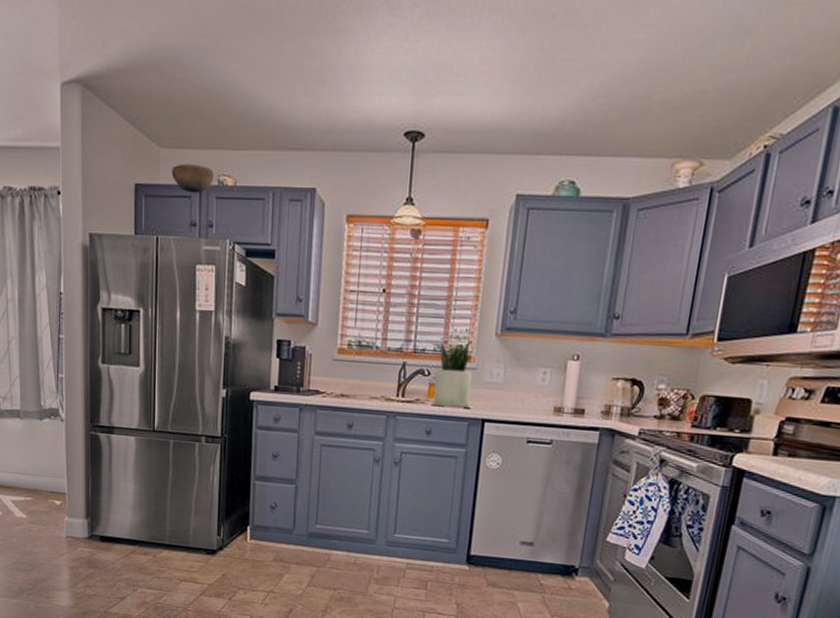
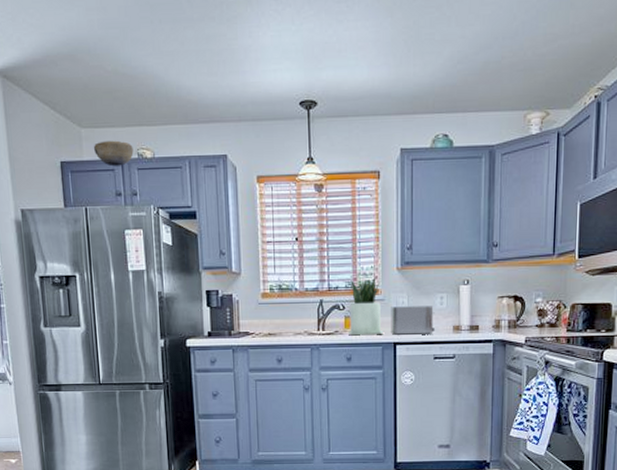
toaster: none [480,377,534,415] -> present [391,306,435,336]

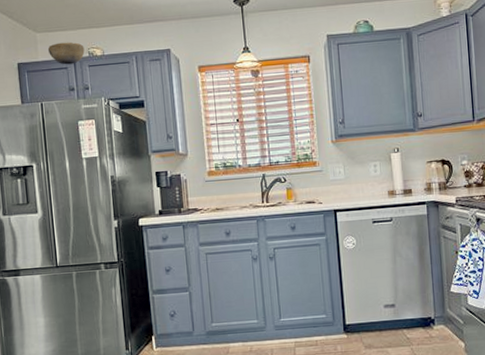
planter: present [347,278,384,336] -> none [290,152,325,206]
toaster: present [391,306,435,336] -> none [329,173,371,204]

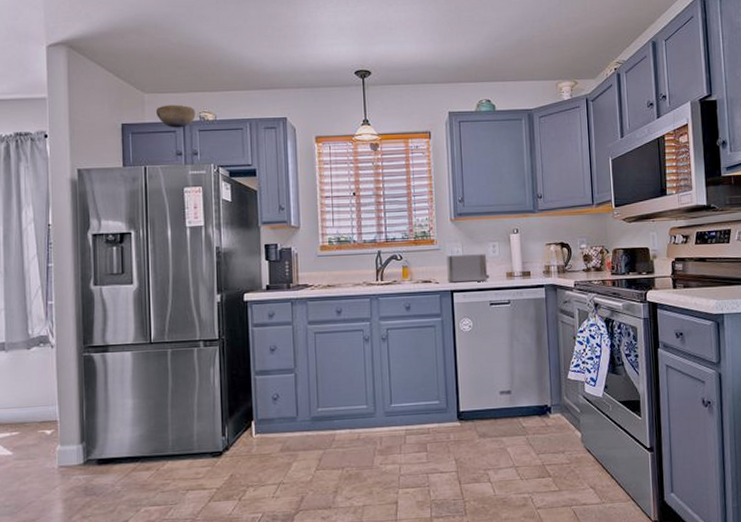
toaster: none [329,173,371,204] -> present [446,254,489,284]

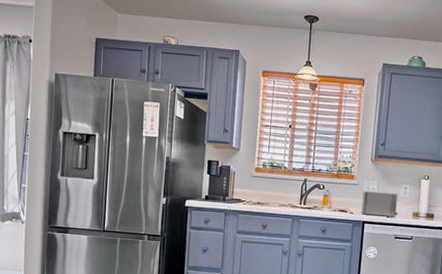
decorative bowl: present [155,104,196,128] -> none [126,26,161,49]

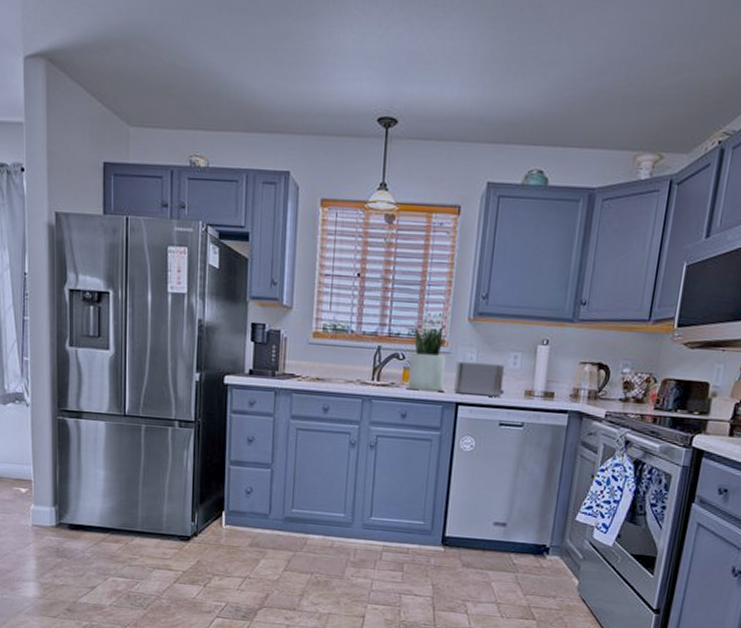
planter: none [325,165,356,214] -> present [405,327,447,392]

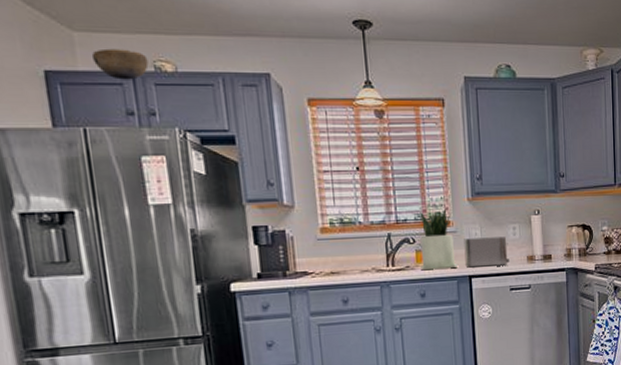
decorative bowl: none [141,143,186,174] -> present [91,48,149,80]

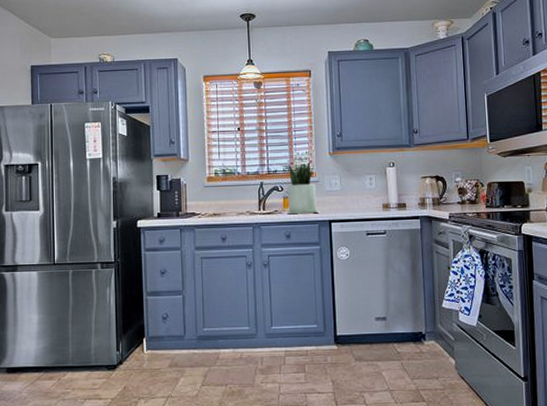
decorative bowl: present [91,48,149,80] -> none [60,47,96,69]
toaster: present [464,236,509,269] -> none [325,186,366,214]

